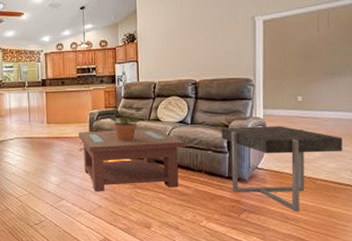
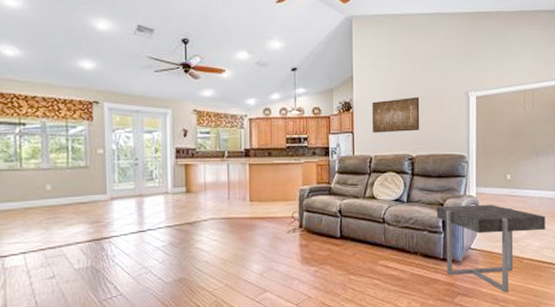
coffee table: present [78,128,186,192] -> none [286,207,402,281]
potted plant: present [109,108,143,142] -> none [321,184,357,222]
wall art: none [155,24,203,61] -> present [372,96,420,133]

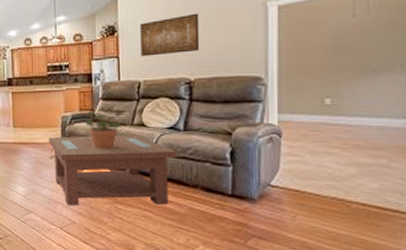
coffee table: none [286,207,402,281] -> present [49,135,178,206]
potted plant: none [321,184,357,222] -> present [84,111,124,149]
side table: present [436,204,545,293] -> none [222,134,388,241]

